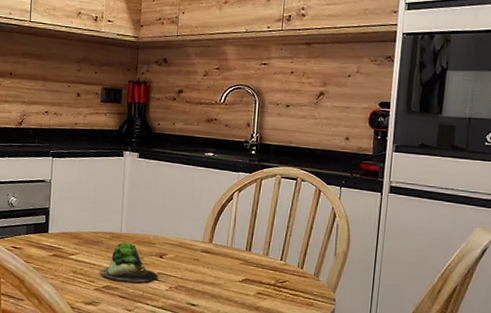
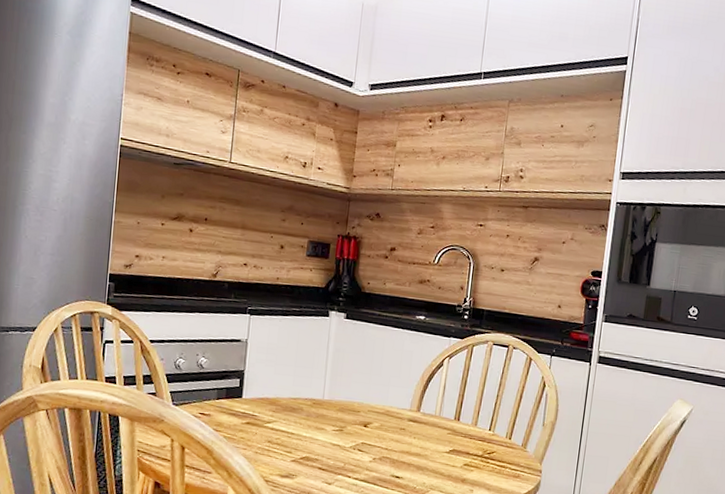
succulent plant: present [99,242,159,283] -> none [297,409,363,453]

